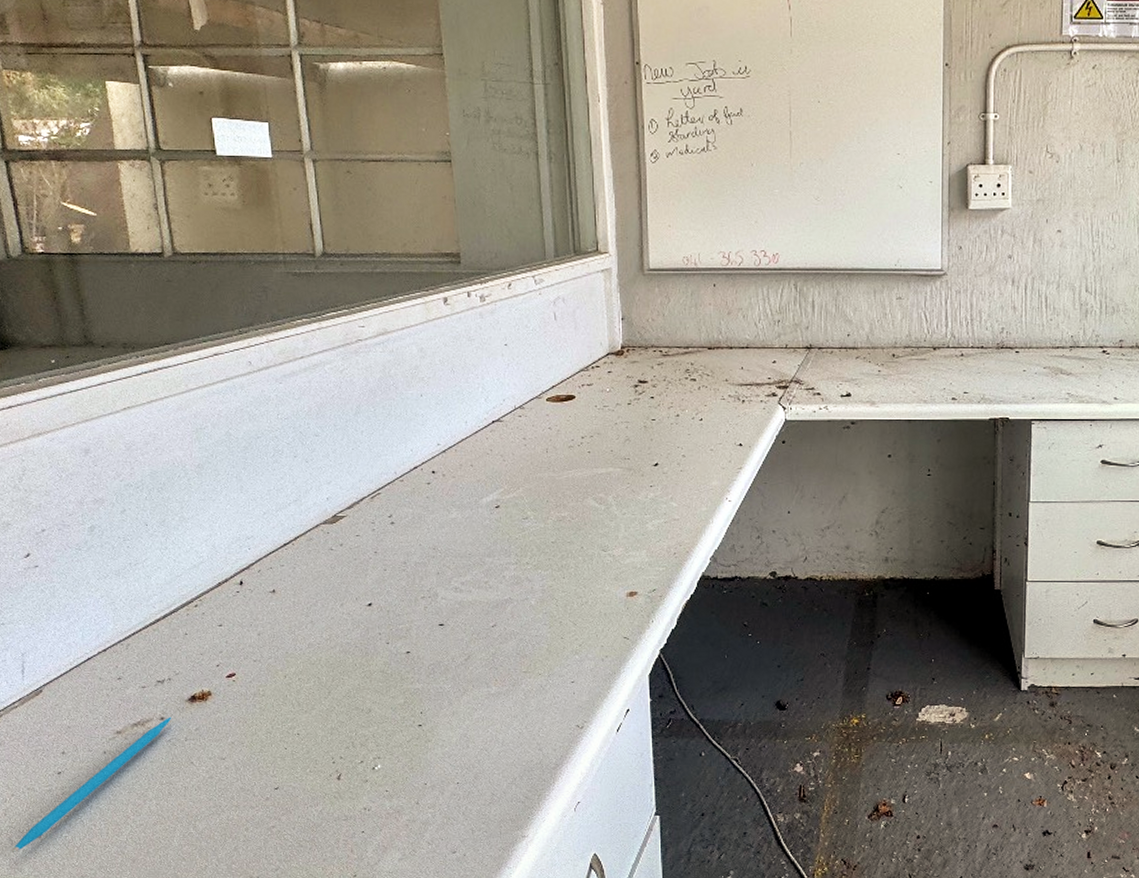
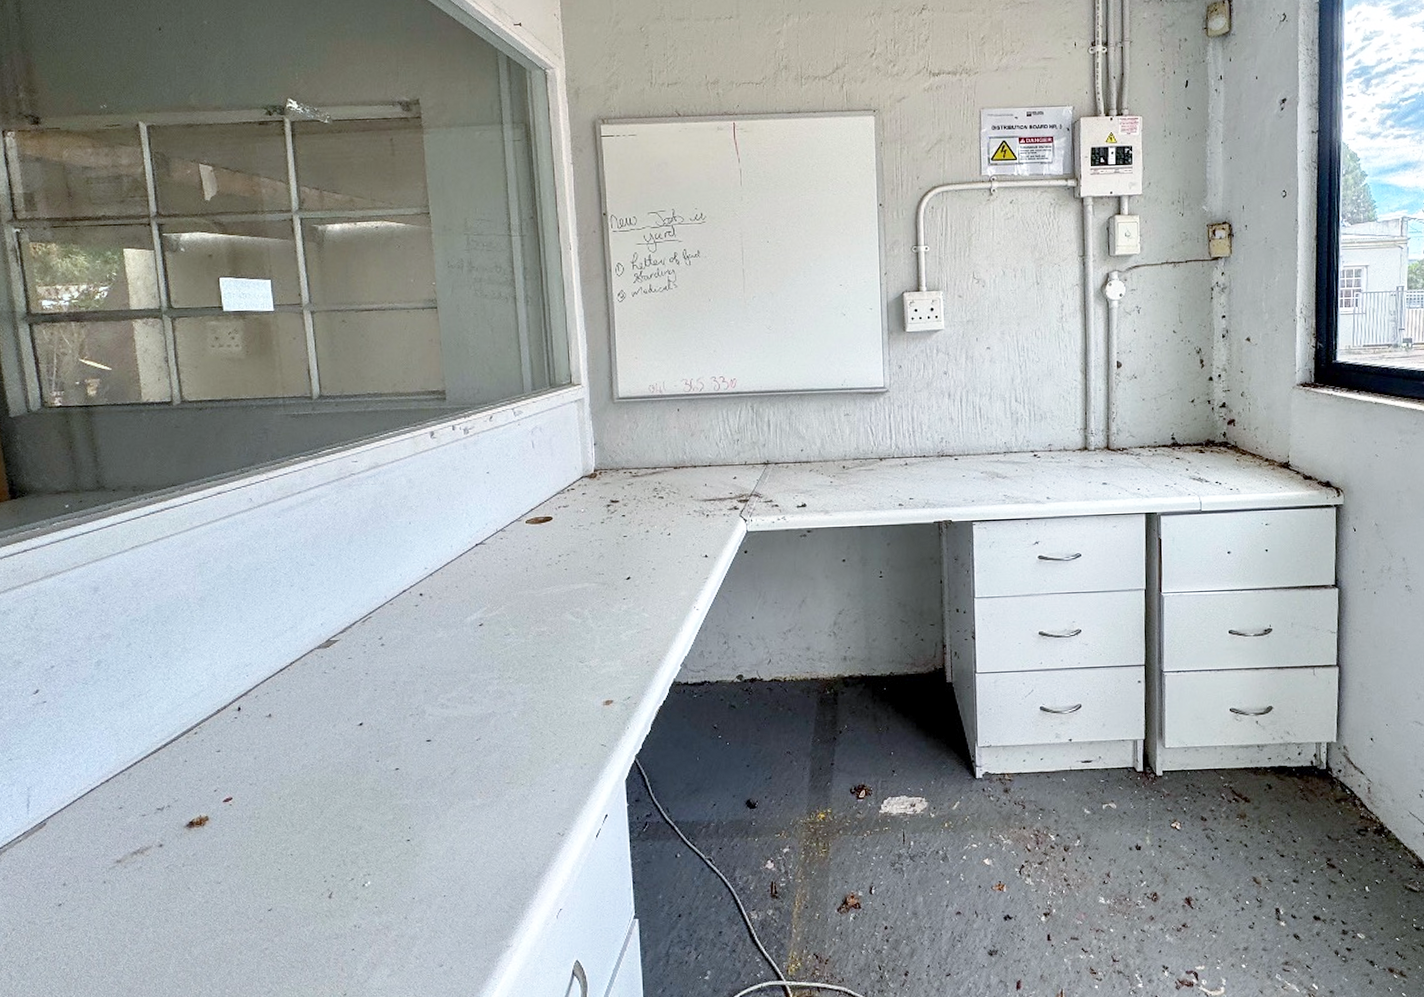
pen: present [12,717,172,852] -> none [11,843,170,987]

